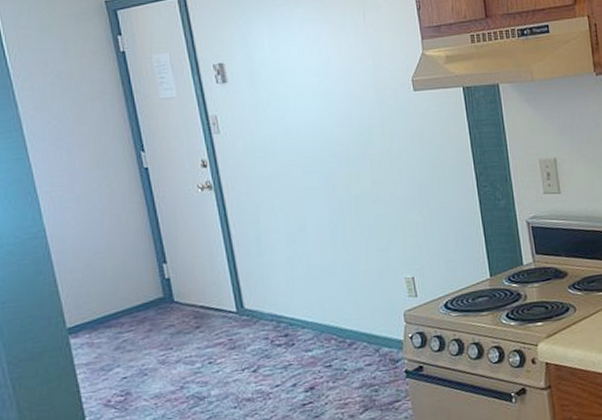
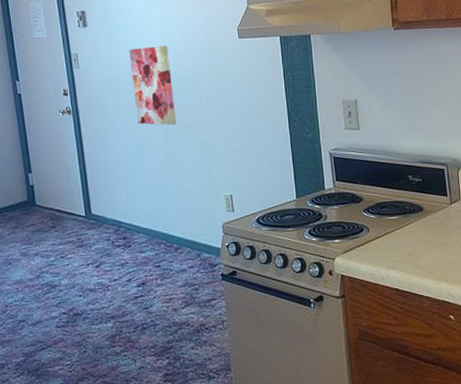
wall art: none [281,102,343,199] -> present [129,46,176,125]

